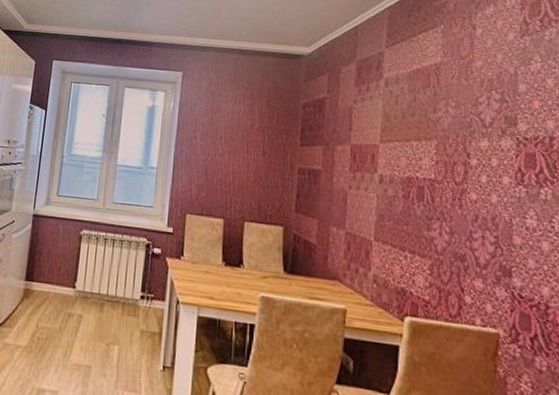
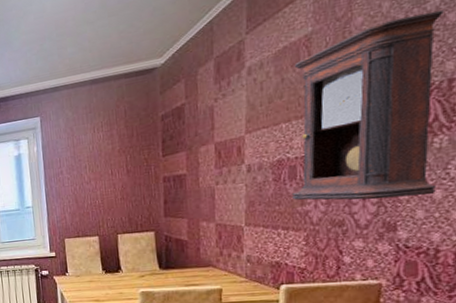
pendulum clock: none [419,71,544,246] -> present [292,9,444,201]

